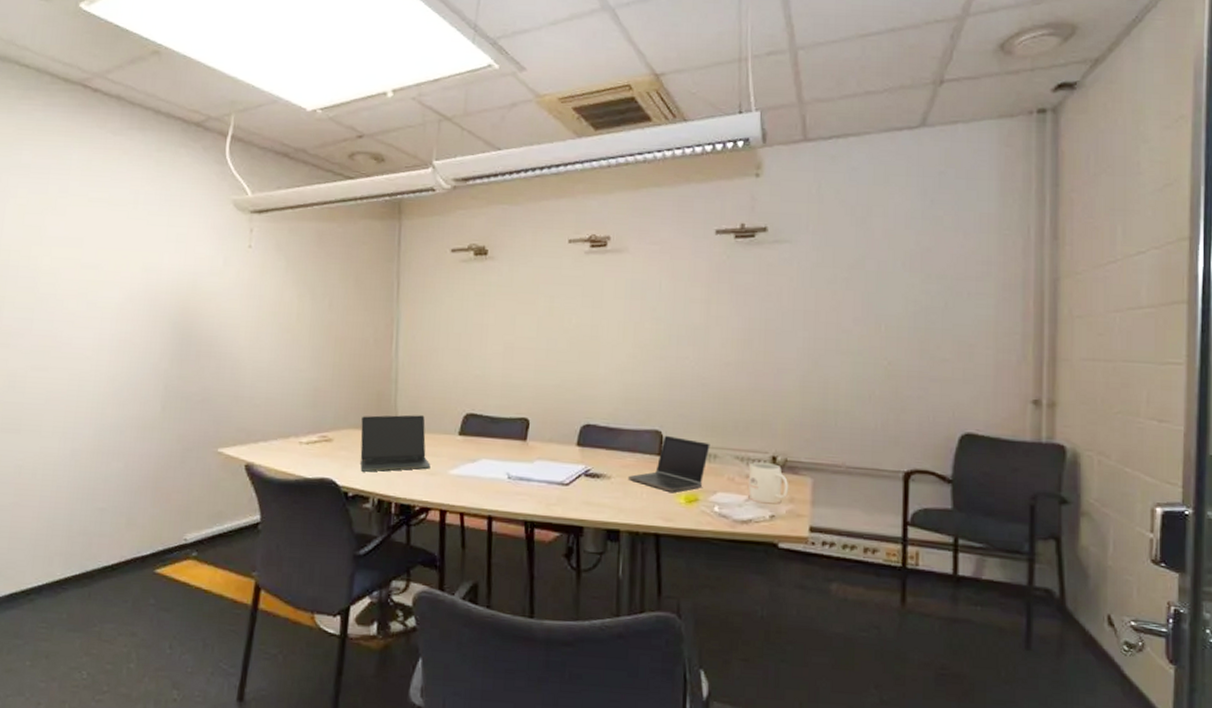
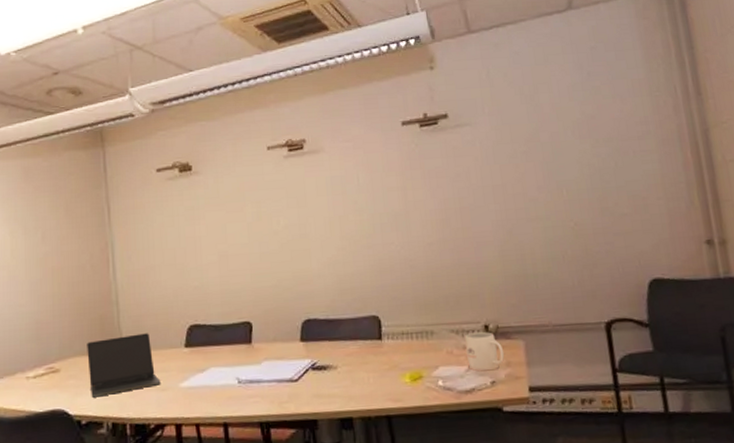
laptop computer: present [627,435,710,493] -> none [353,319,426,374]

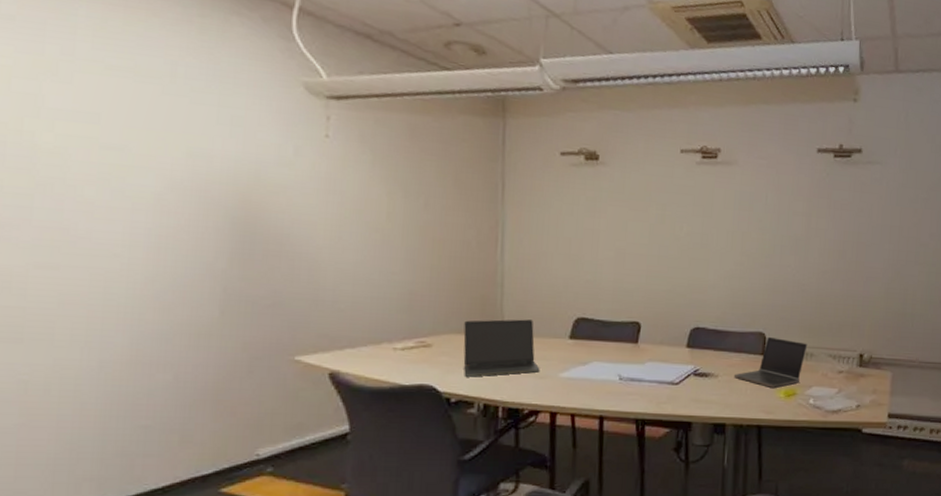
laptop computer: none [353,319,426,374] -> present [733,336,808,389]
mug: present [464,332,505,372] -> none [838,360,873,396]

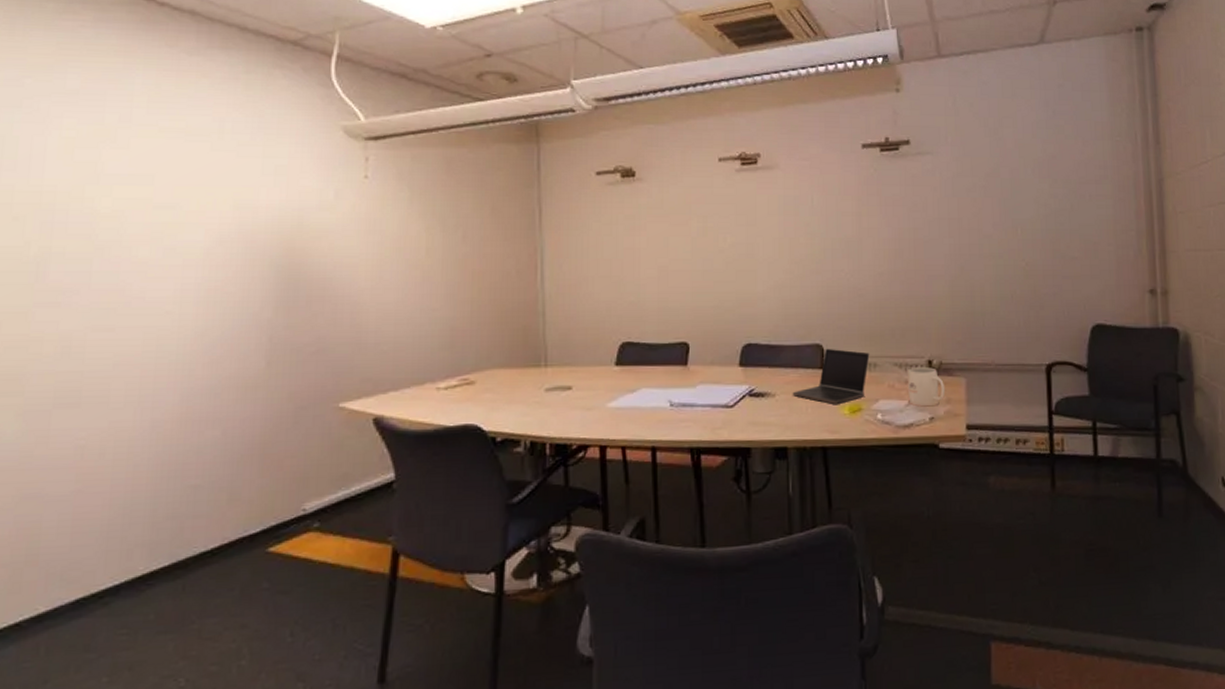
laptop: present [463,319,540,377] -> none [507,348,587,413]
mug: none [838,360,873,396] -> present [907,367,946,407]

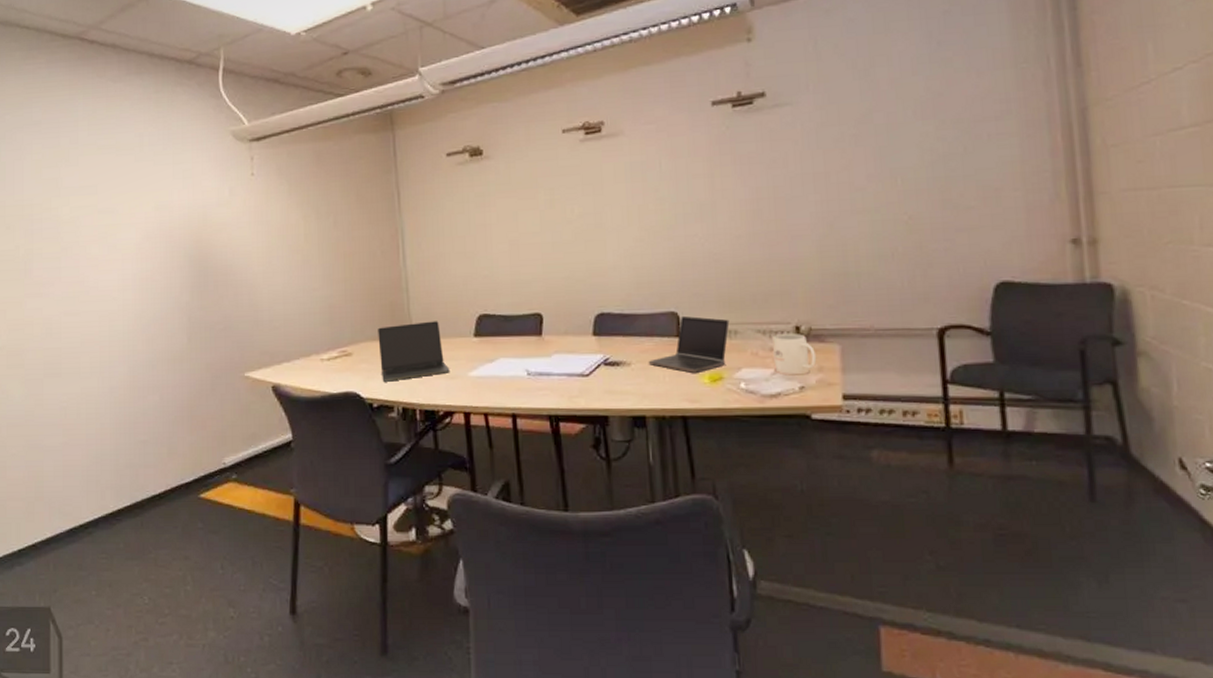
laptop: none [507,348,587,413] -> present [378,321,450,382]

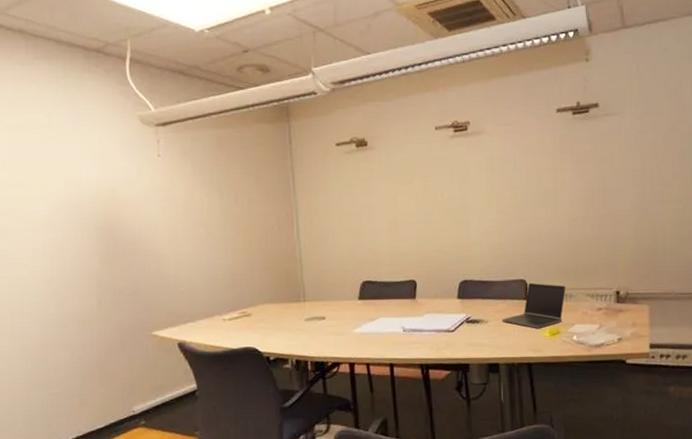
laptop: present [378,321,450,382] -> none [274,286,337,338]
mug: present [772,334,817,376] -> none [598,297,632,330]

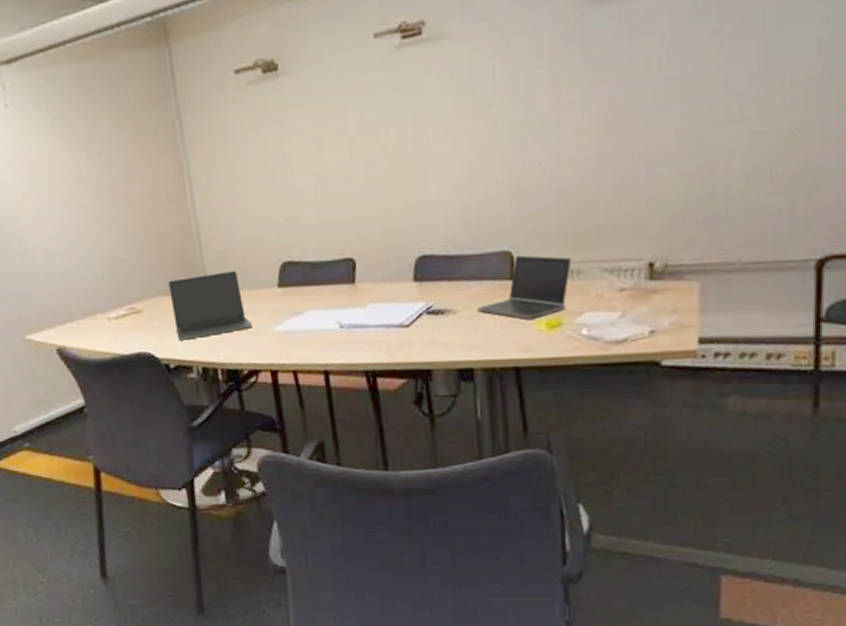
laptop: none [274,286,337,338] -> present [168,271,253,341]

